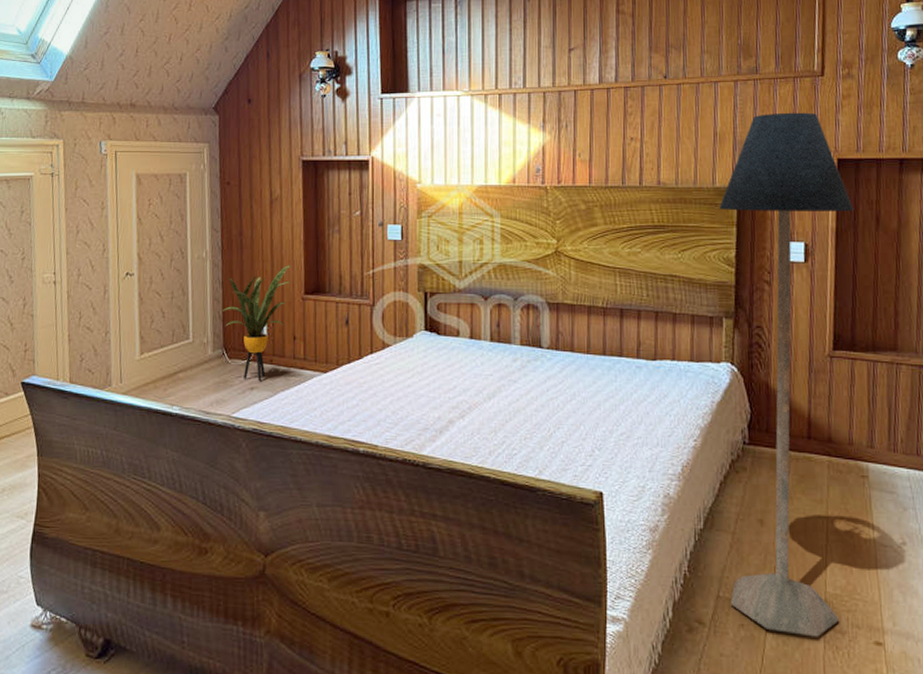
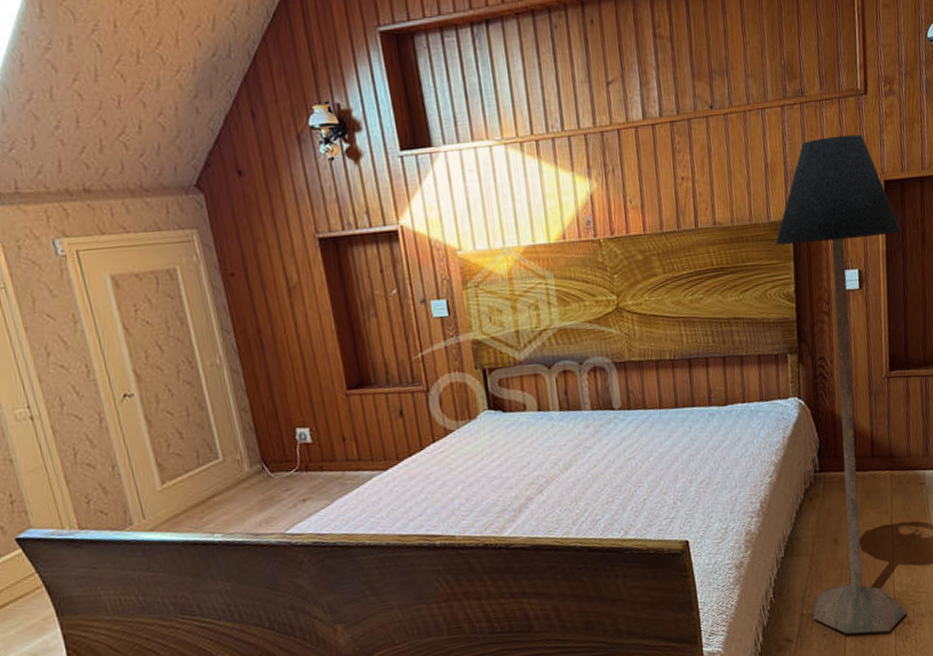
house plant: present [220,264,292,382] -> none [251,358,329,492]

